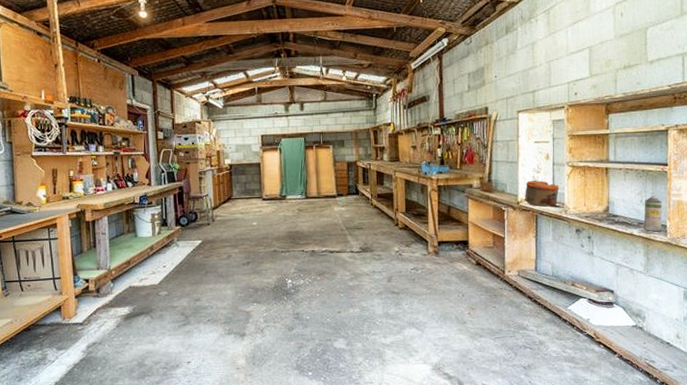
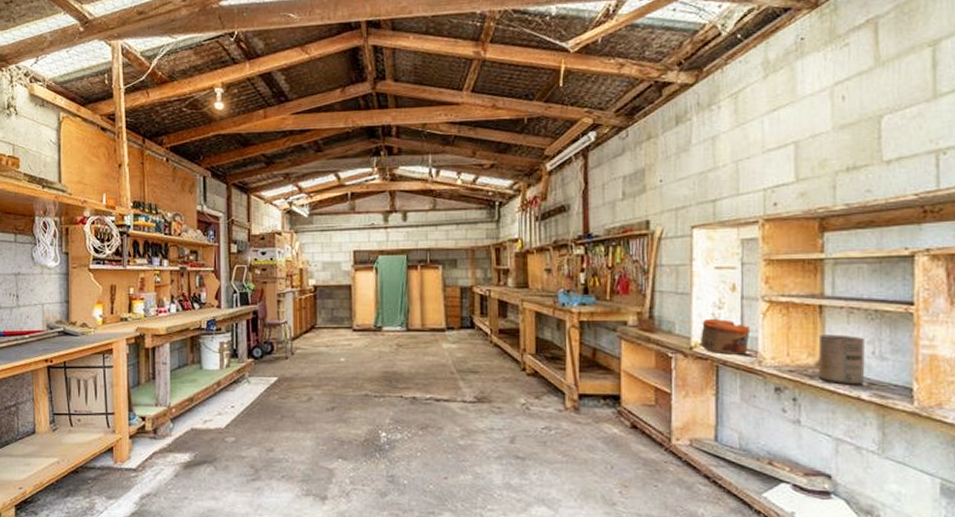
paint can: none [604,188,636,225] -> present [817,334,866,385]
aerosol can: present [644,195,662,232] -> none [877,346,906,397]

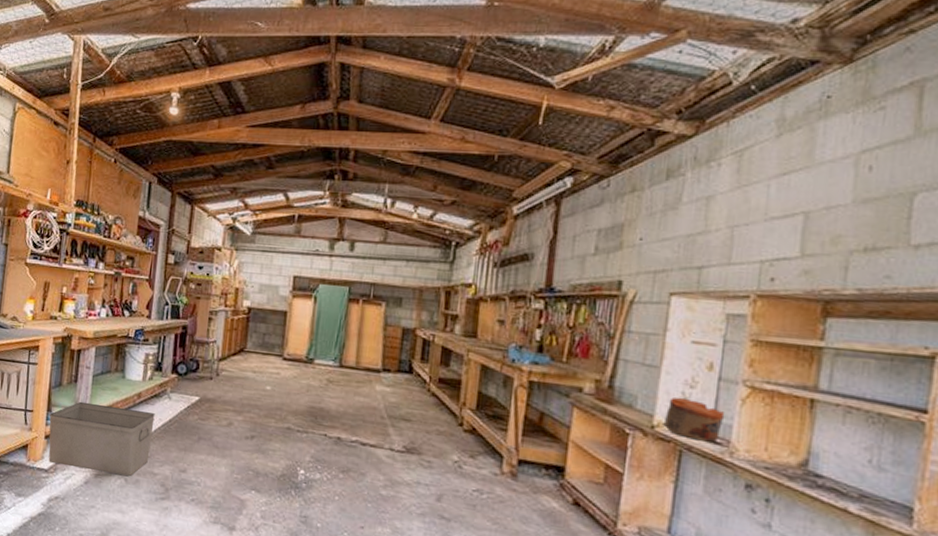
storage bin: none [132,397,237,464] -> present [48,401,155,477]
paint can: present [817,334,866,385] -> none [798,432,863,496]

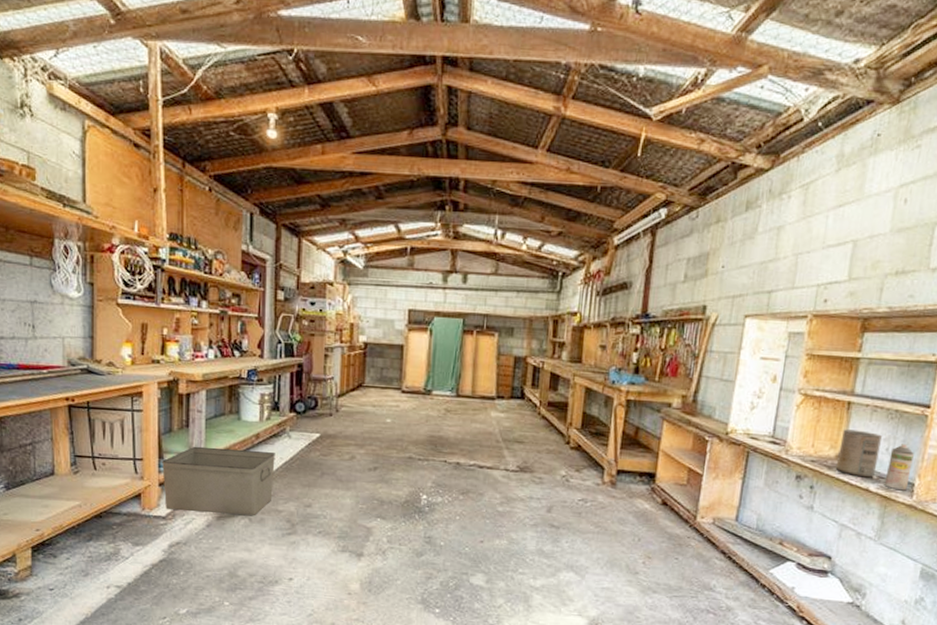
can: present [663,397,725,443] -> none [735,406,783,443]
paint can: none [798,432,863,496] -> present [835,429,883,478]
aerosol can: none [869,456,909,517] -> present [884,444,914,491]

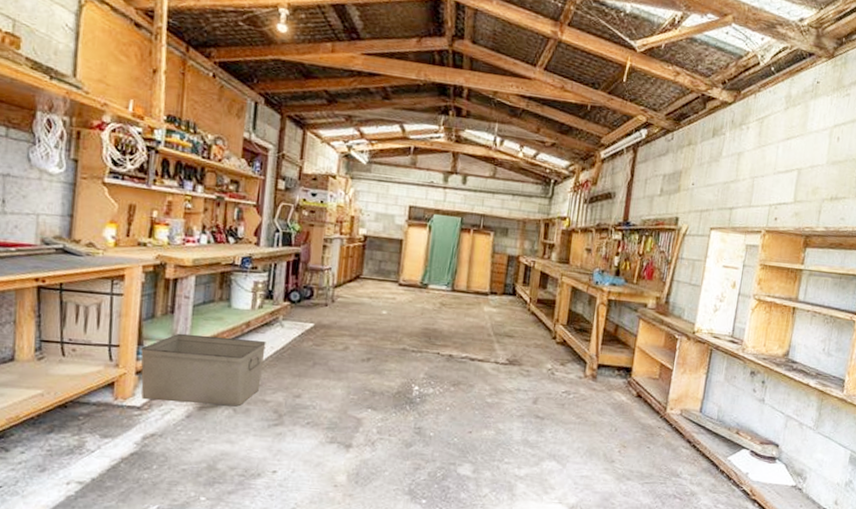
paint can: present [835,429,883,478] -> none [782,331,821,375]
aerosol can: present [884,444,914,491] -> none [821,345,845,386]

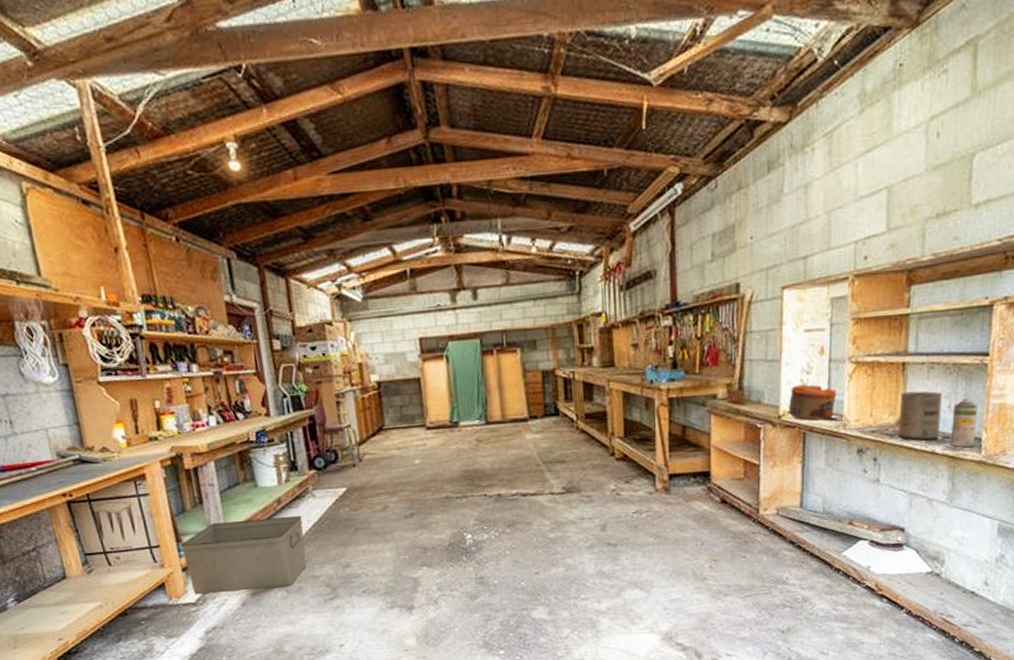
can: none [701,309,741,342] -> present [788,384,837,421]
paint can: none [782,331,821,375] -> present [897,390,943,441]
aerosol can: none [821,345,845,386] -> present [950,398,977,448]

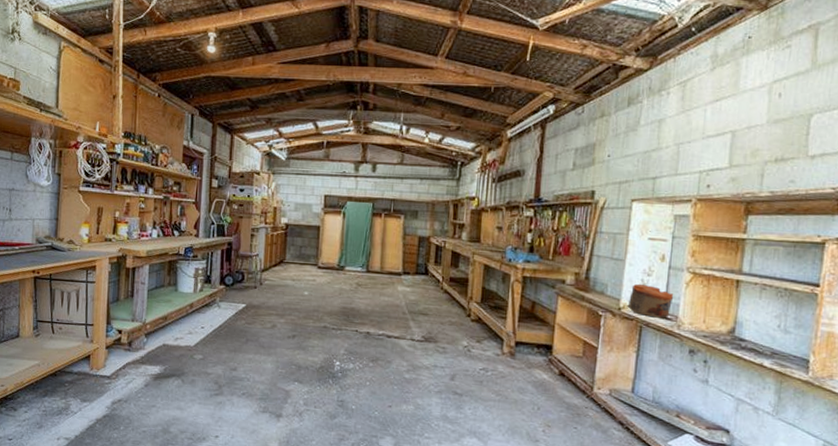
storage bin: present [181,515,307,594] -> none [109,314,207,378]
paint can: present [897,390,943,441] -> none [728,306,774,354]
aerosol can: present [950,398,977,448] -> none [778,321,806,367]

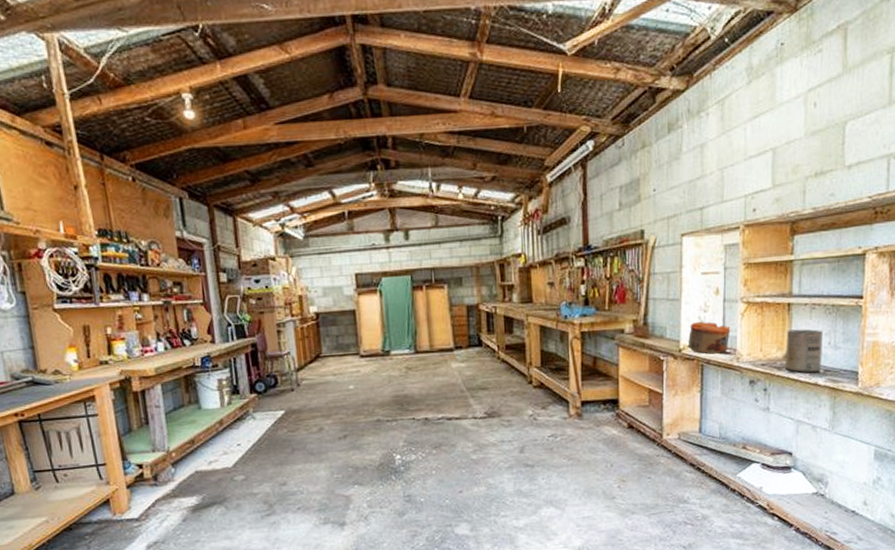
paint can: none [728,306,774,354] -> present [784,328,824,374]

